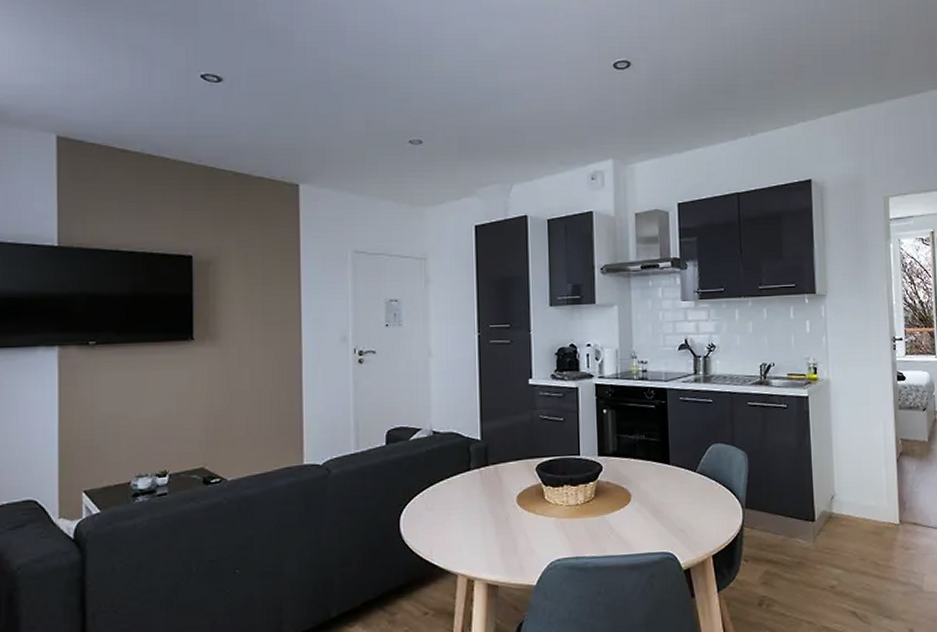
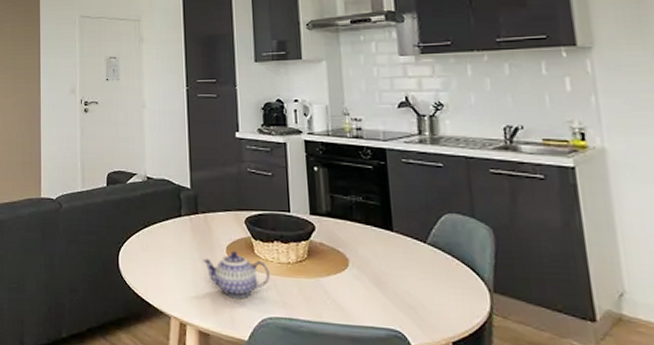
teapot: none [492,499,559,547] -> present [202,251,270,299]

